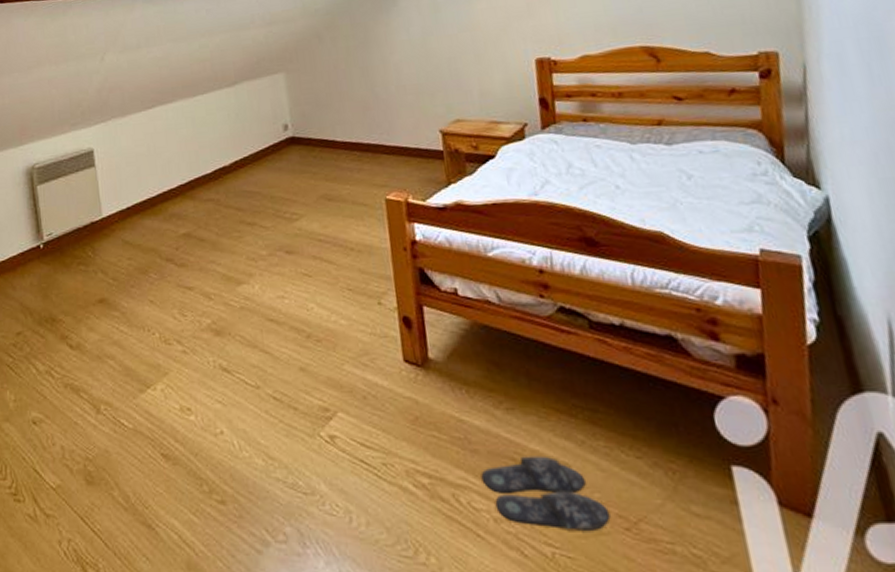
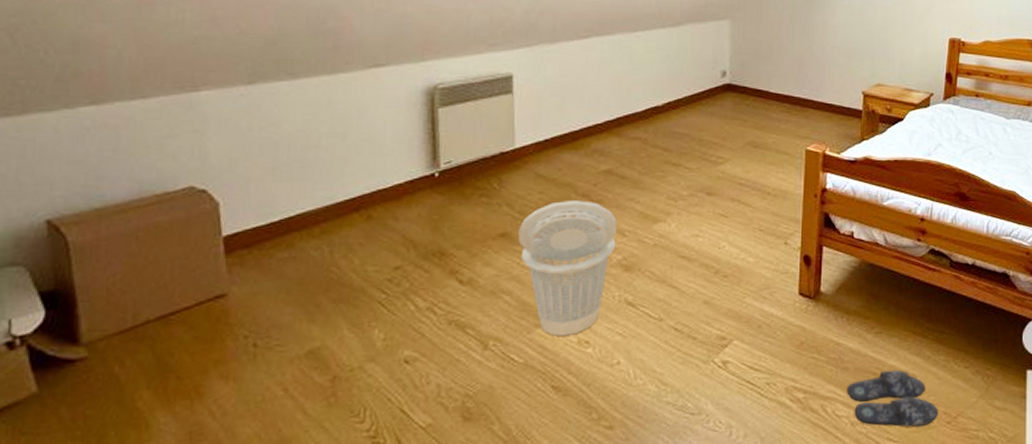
laundry basket: none [114,264,204,402] -> present [518,199,618,336]

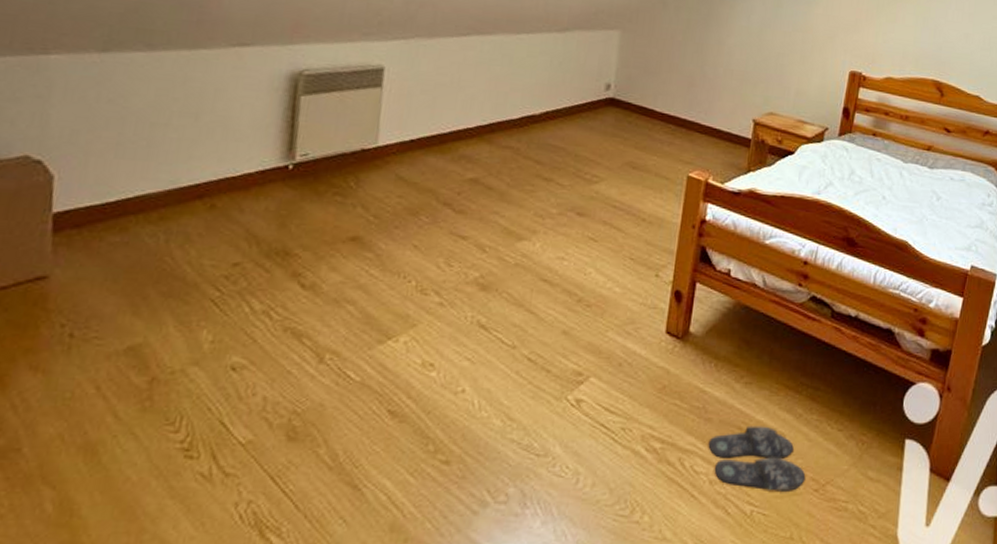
laundry basket: present [518,199,618,336] -> none [369,207,478,356]

